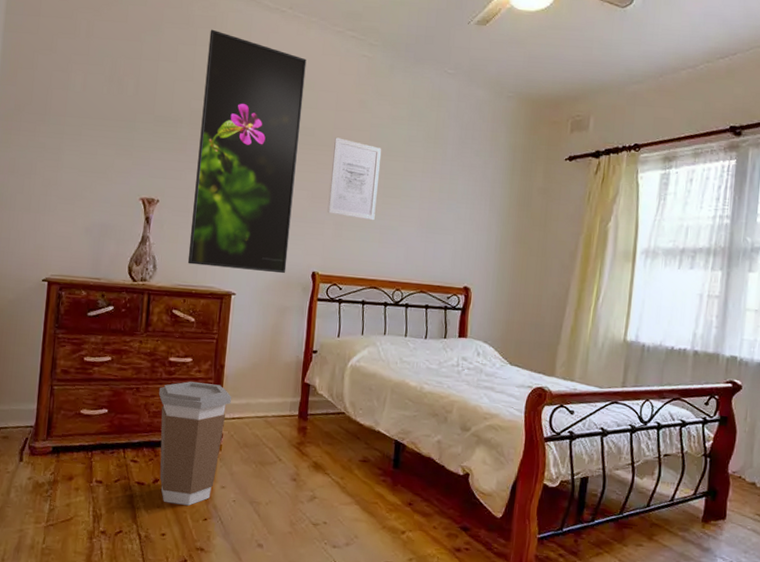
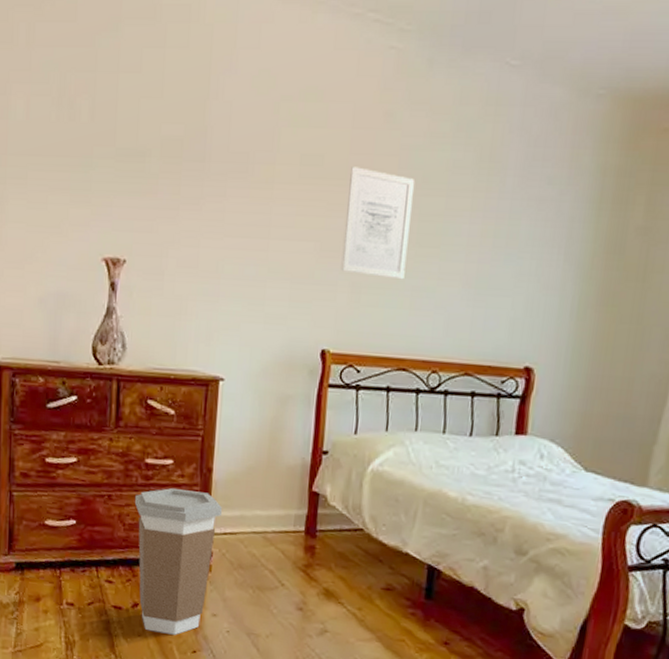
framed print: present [187,29,307,274] -> none [163,23,313,353]

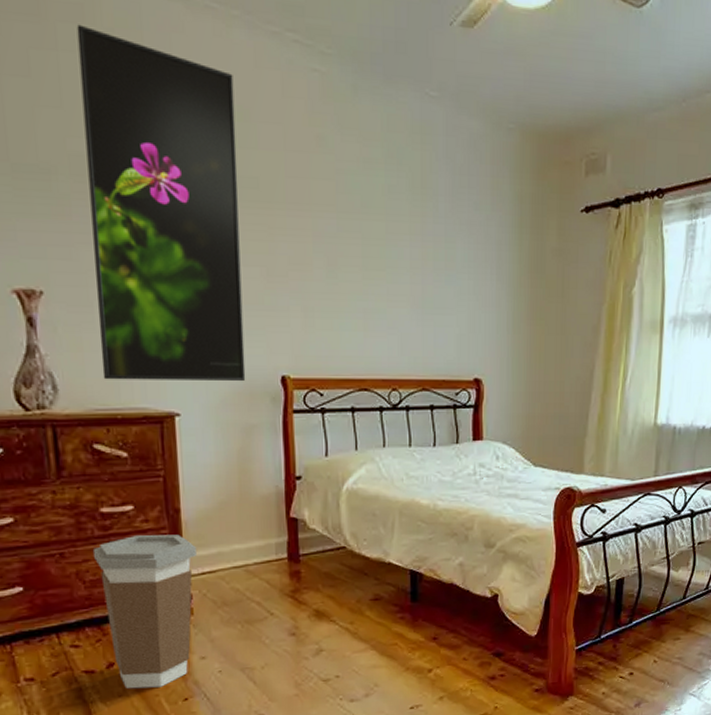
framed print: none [163,23,313,353] -> present [76,24,246,382]
wall art: present [341,166,416,280] -> none [288,190,355,303]

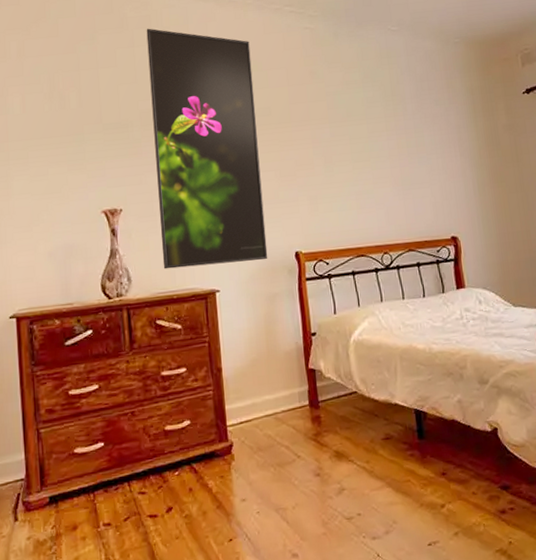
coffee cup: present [94,534,196,689] -> none [156,390,235,531]

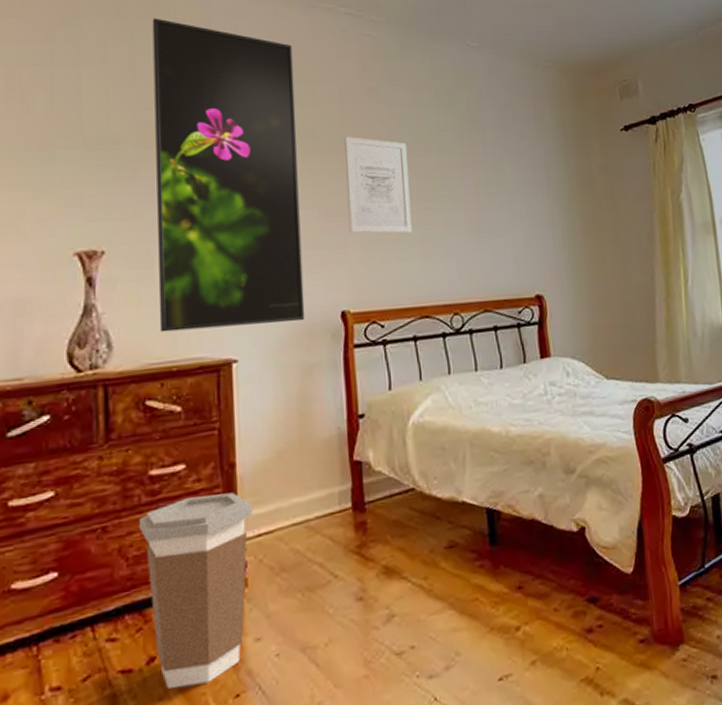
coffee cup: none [156,390,235,531] -> present [140,492,252,689]
wall art: none [292,112,348,190] -> present [344,136,412,234]

